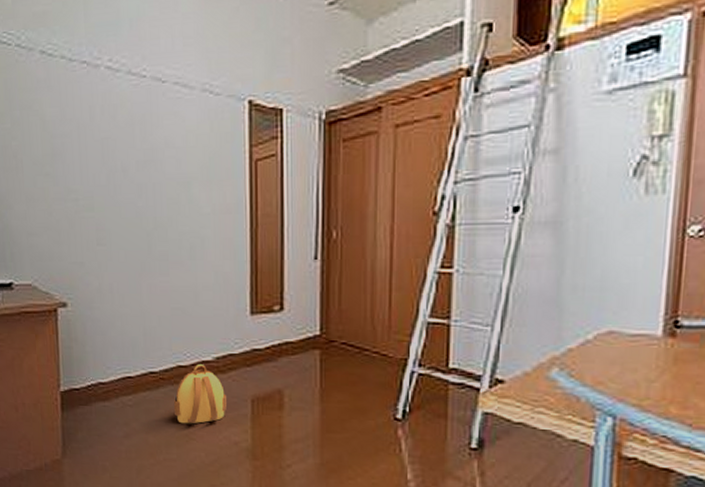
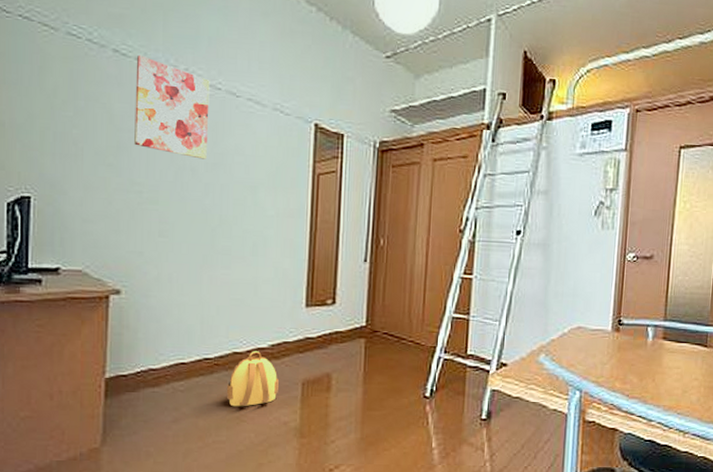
wall art: none [62,52,137,158] -> present [134,54,210,160]

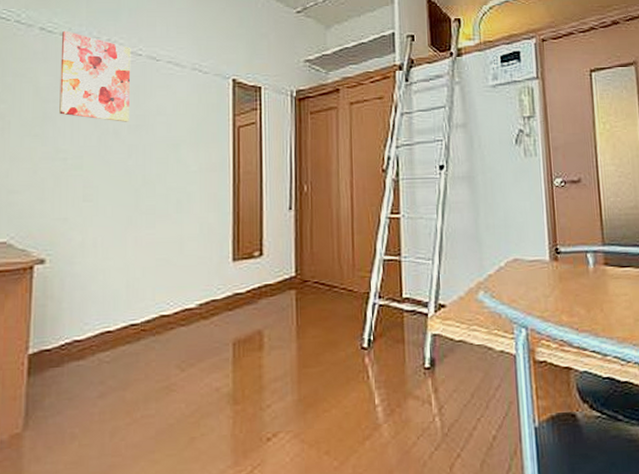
backpack: present [226,351,279,407] -> none [154,312,208,375]

